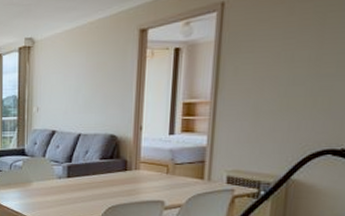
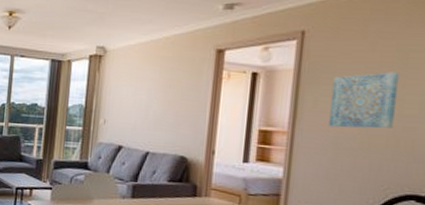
wall art: none [249,33,318,93] -> present [329,72,400,129]

